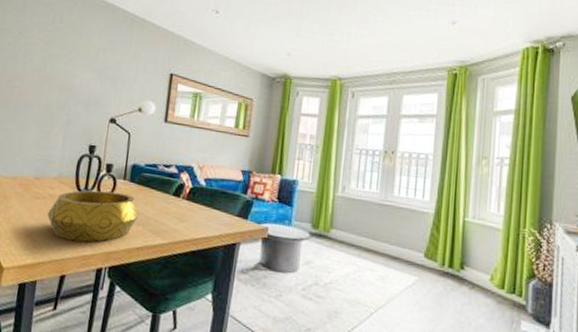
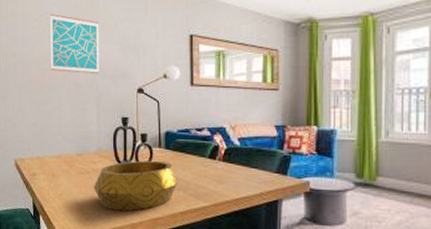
wall art: none [20,32,80,99] -> present [49,13,99,74]

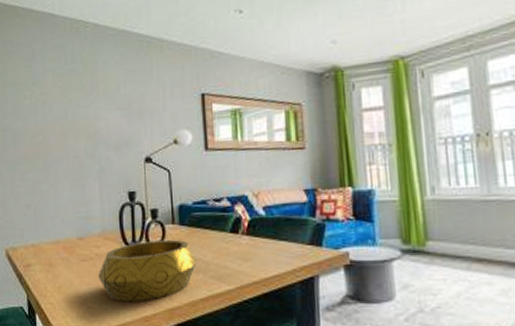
wall art: present [49,13,99,74] -> none [43,80,101,145]

